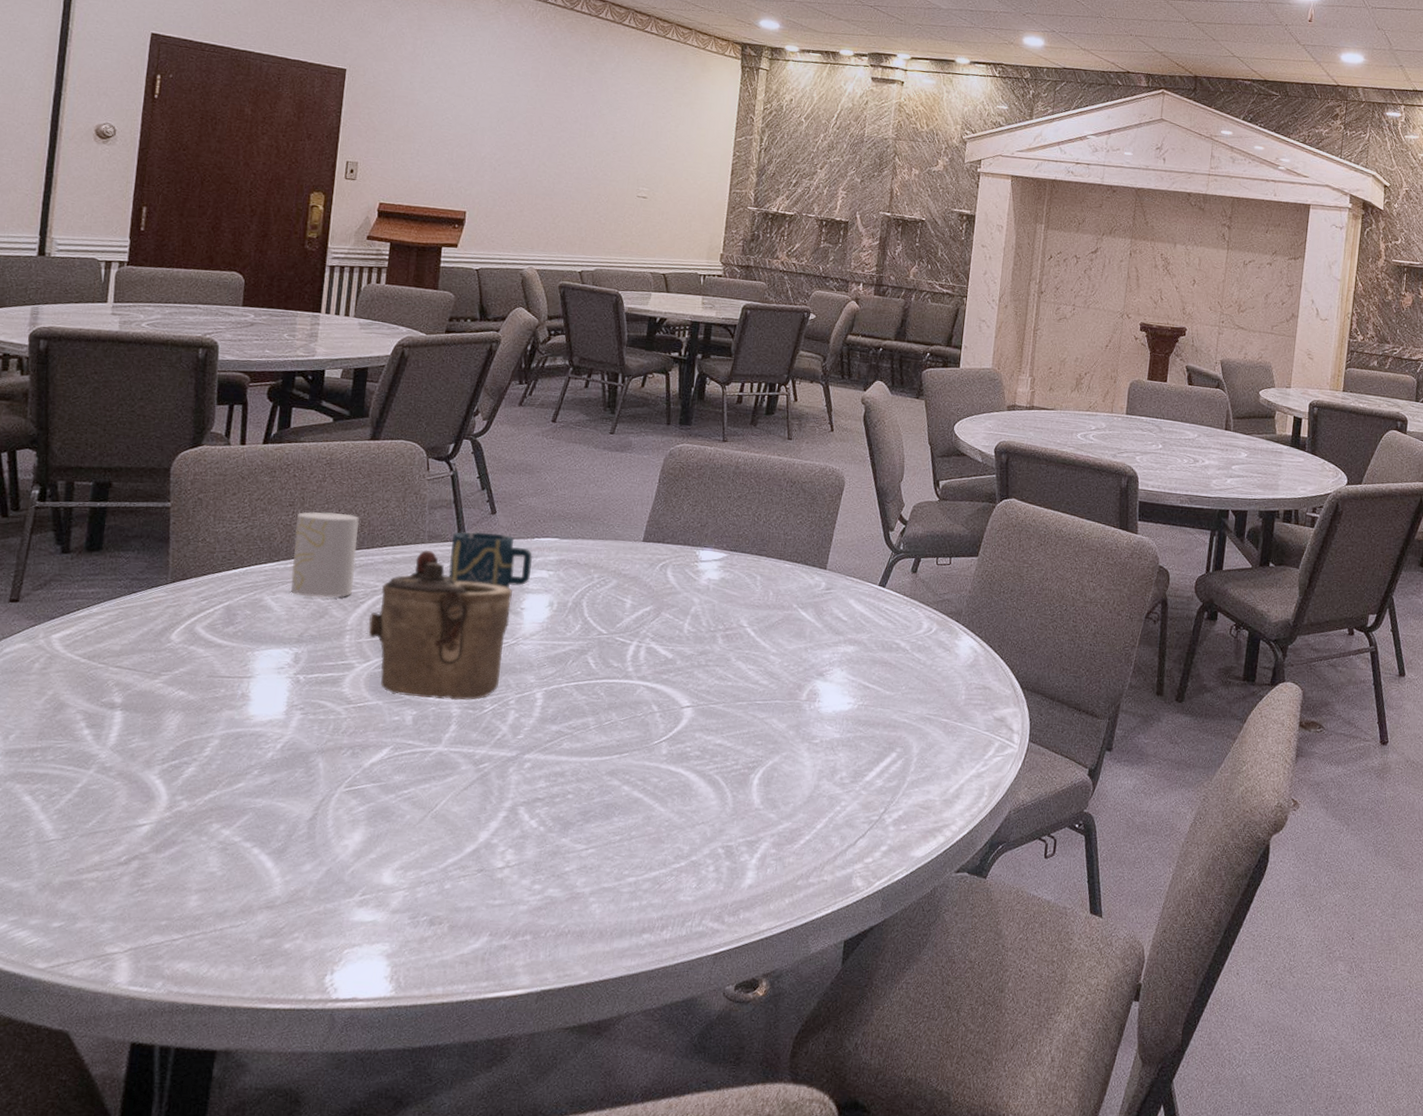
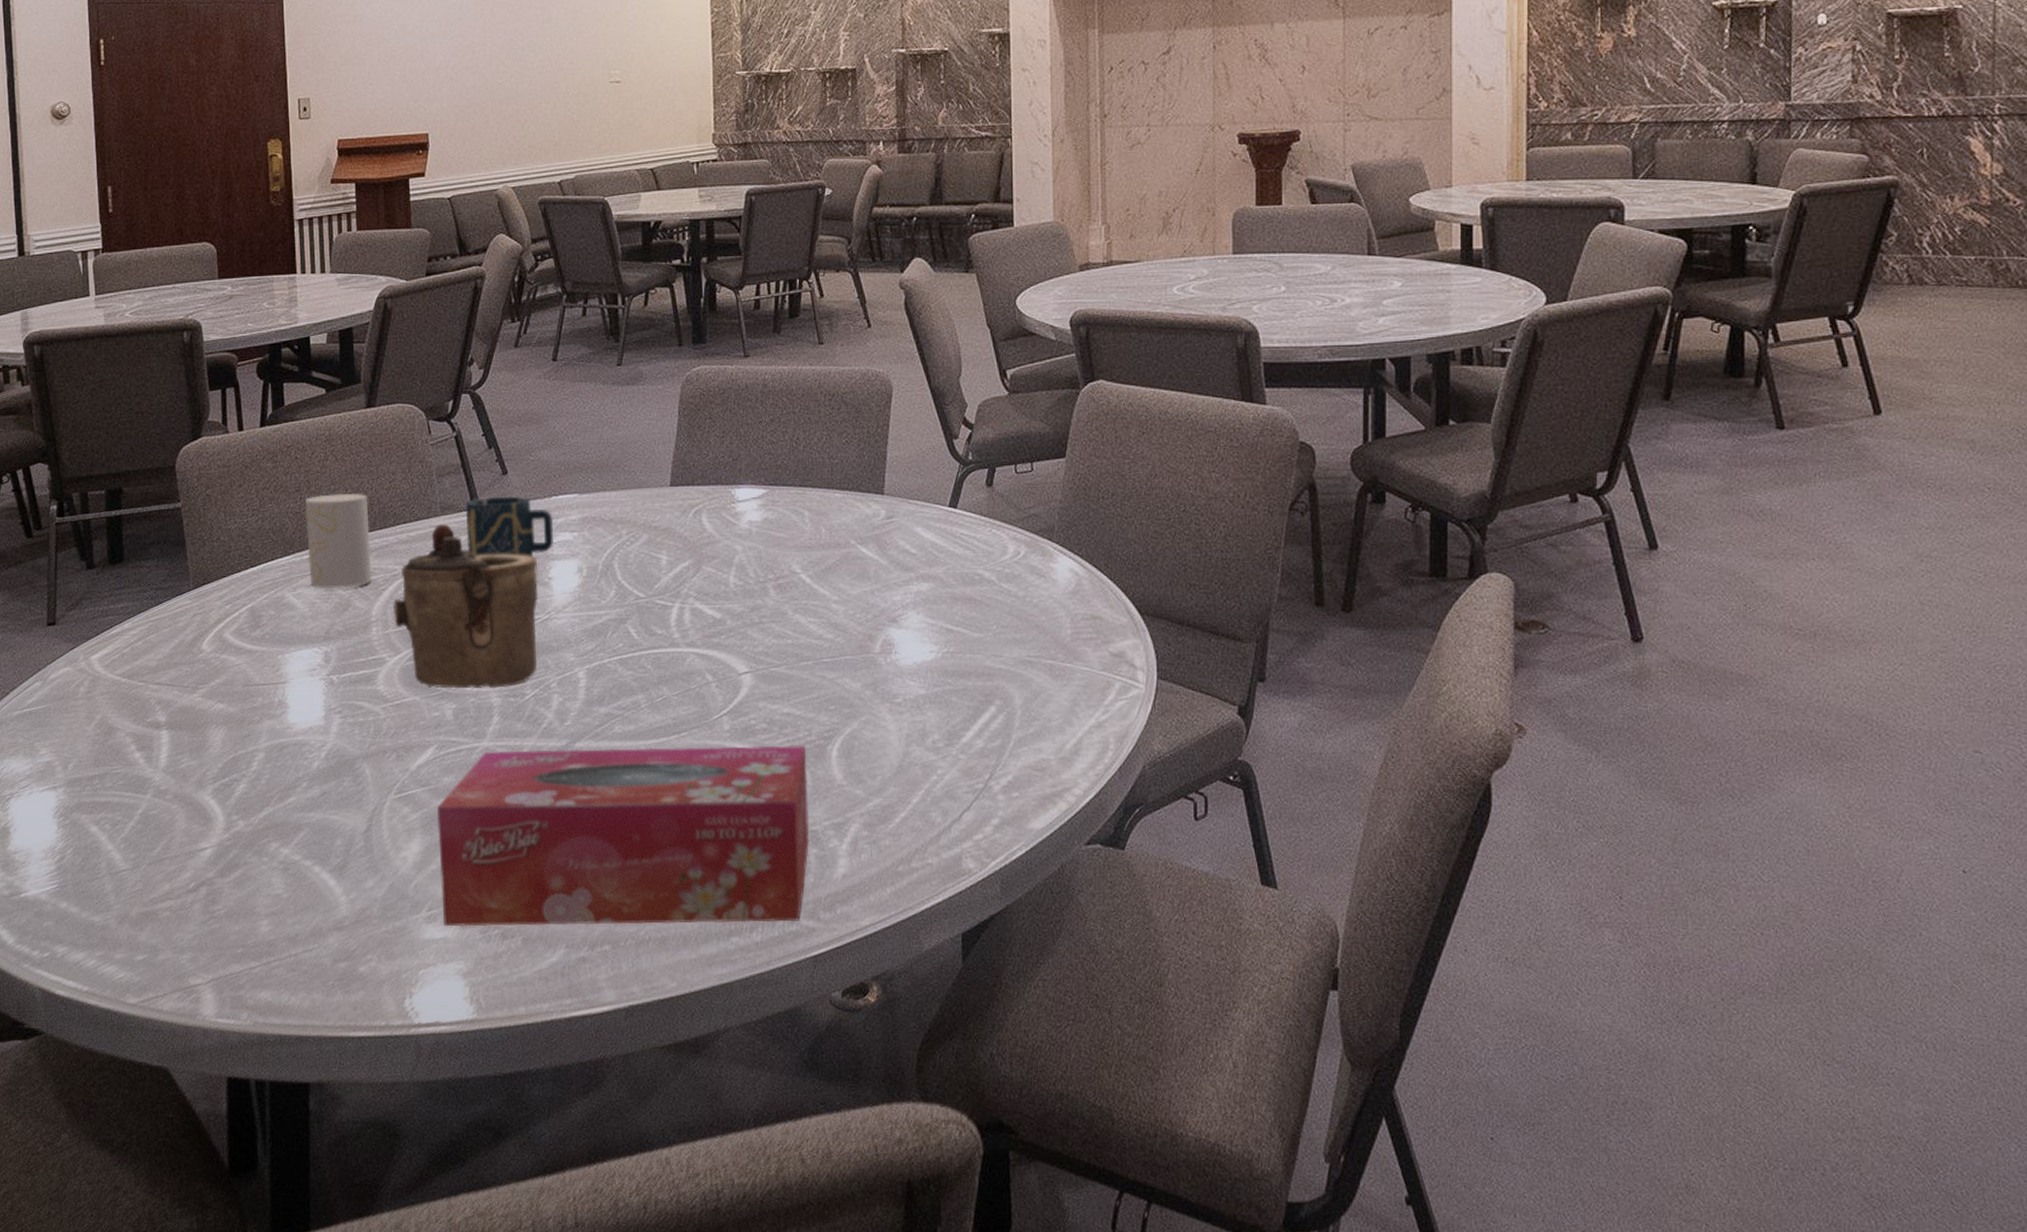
tissue box: none [375,755,732,923] -> present [437,745,810,927]

